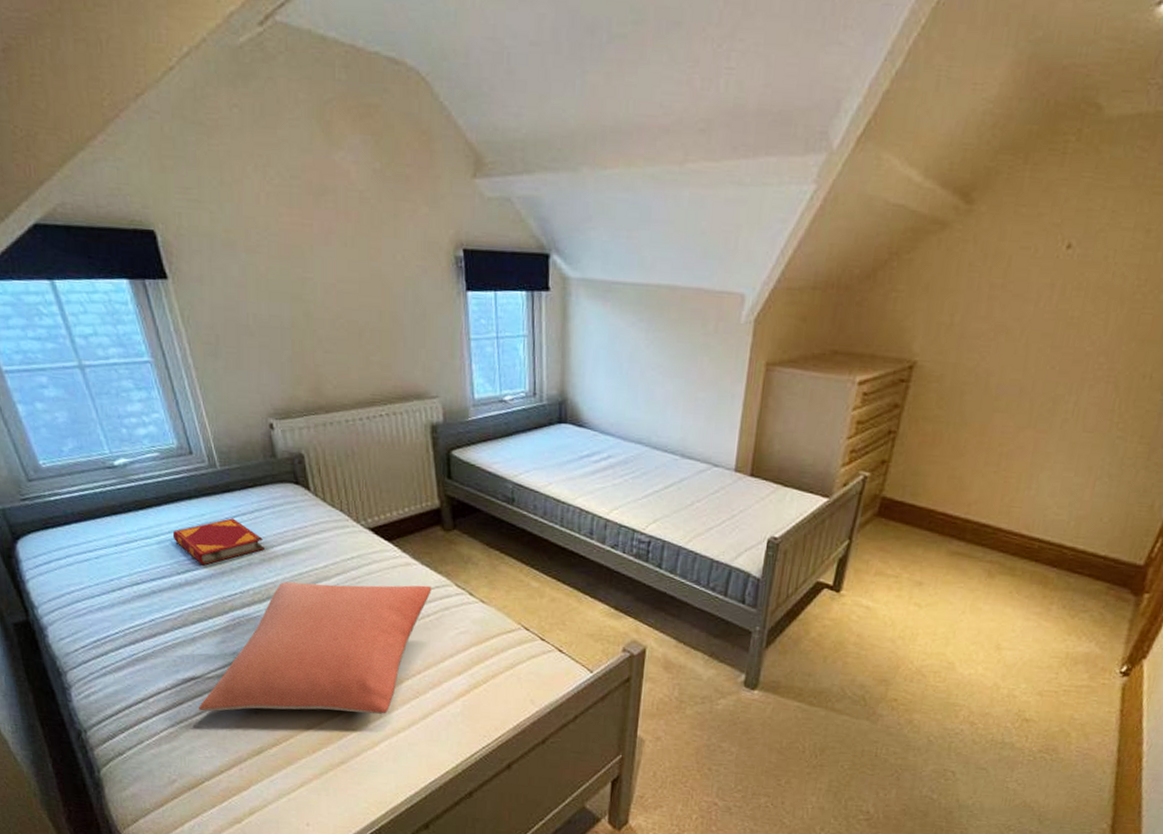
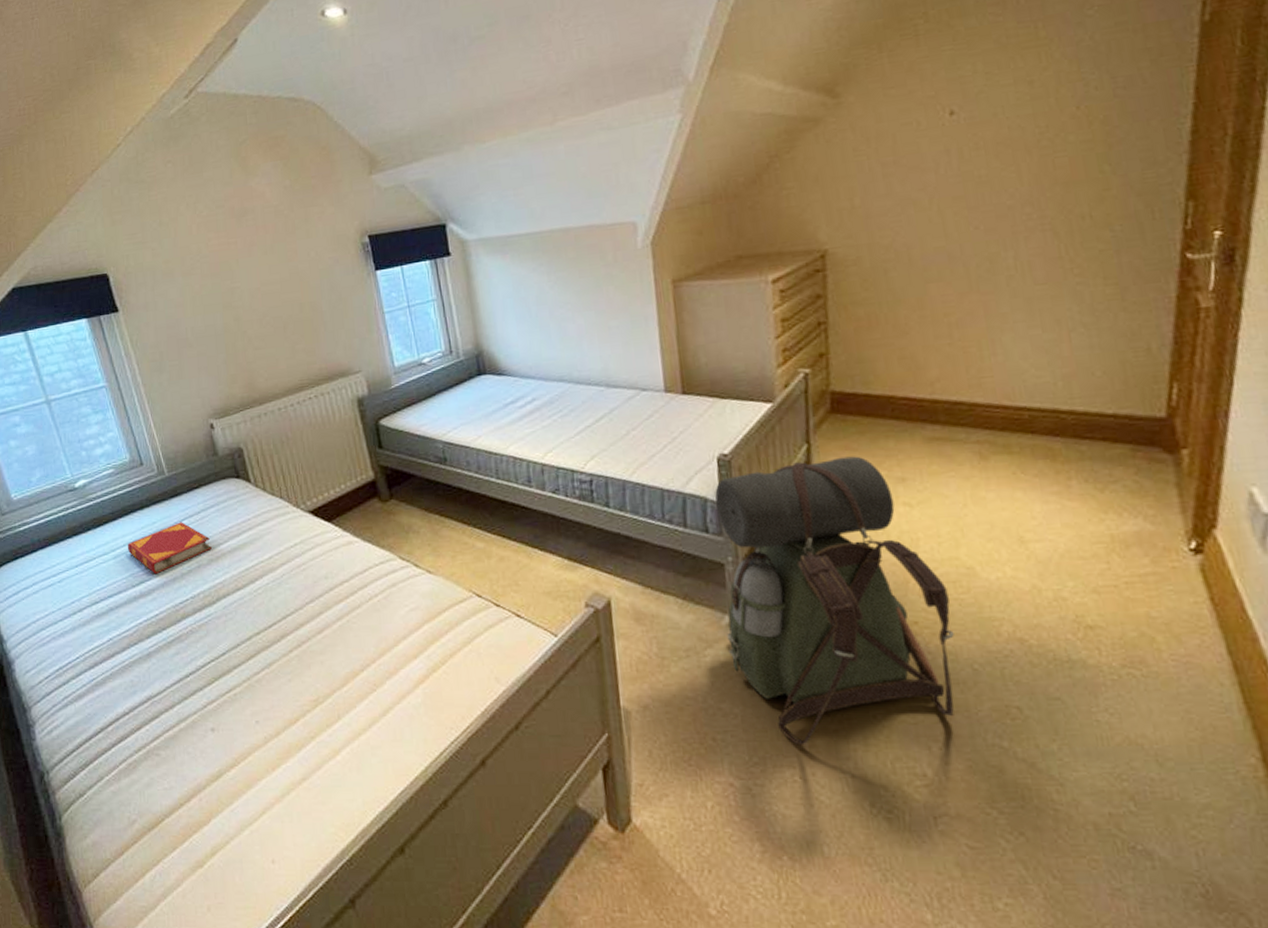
pillow: present [198,582,432,715] -> none [155,563,376,735]
backpack: none [738,554,928,781] -> present [715,456,954,746]

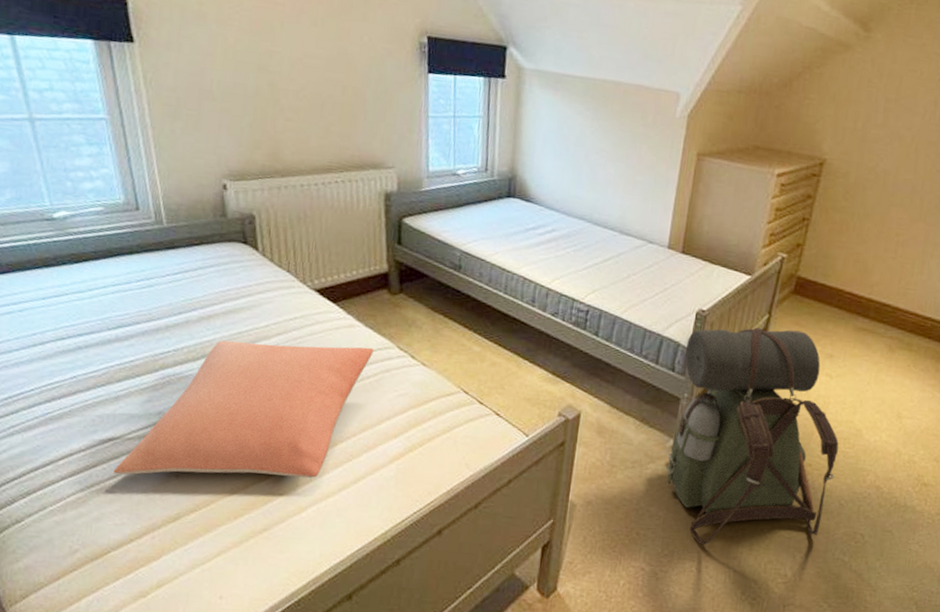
hardback book: present [127,522,212,575] -> none [107,275,205,322]
pillow: none [155,563,376,735] -> present [113,340,374,479]

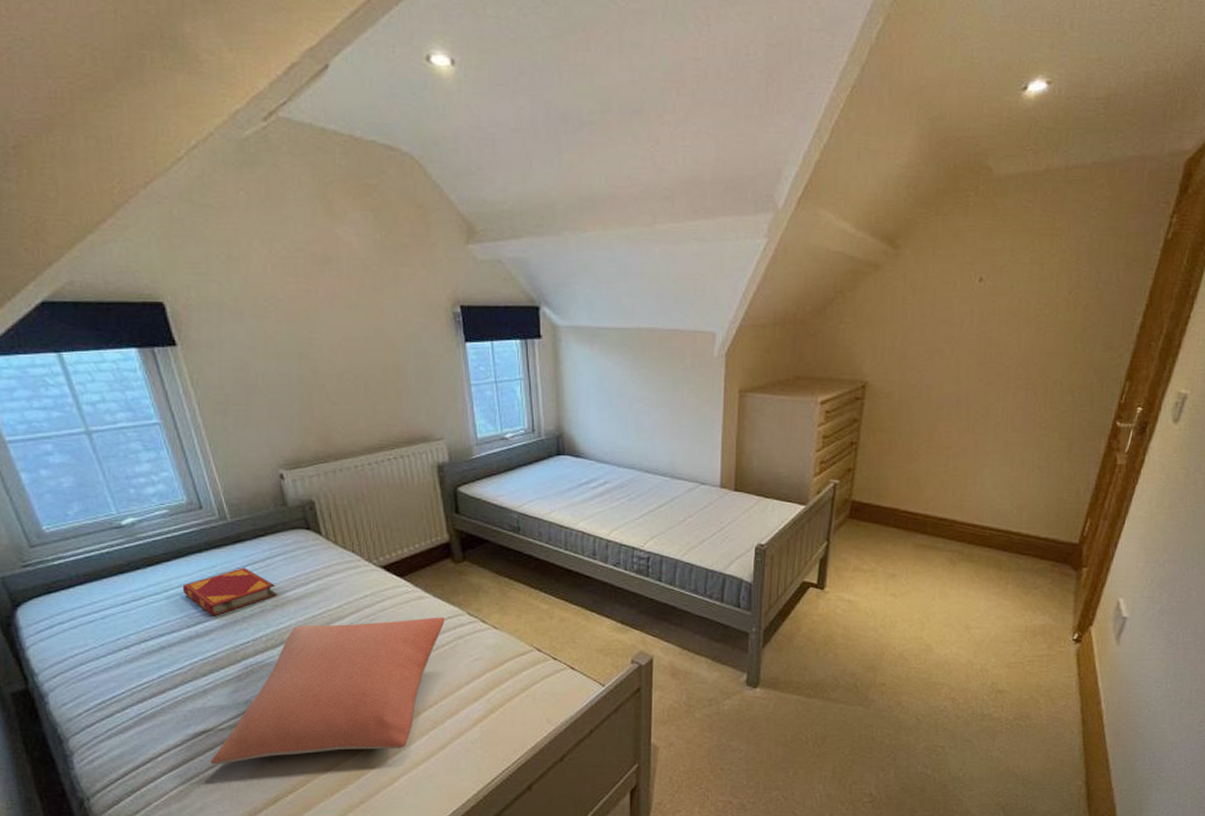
hardback book: none [107,275,205,322] -> present [182,567,277,617]
backpack: present [666,327,839,545] -> none [743,554,910,773]

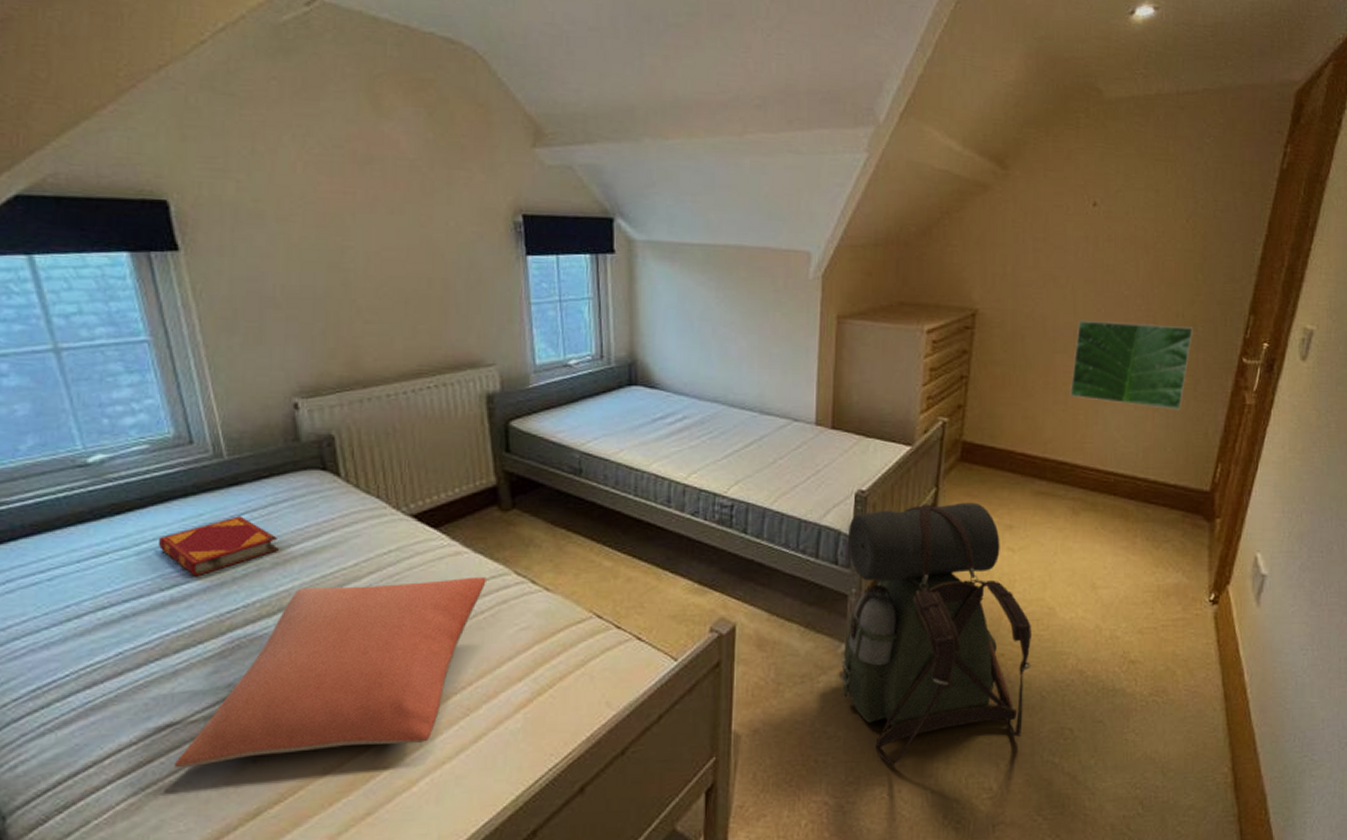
backpack: none [743,554,910,773] -> present [841,502,1031,765]
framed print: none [950,389,1070,471] -> present [1069,319,1193,411]

